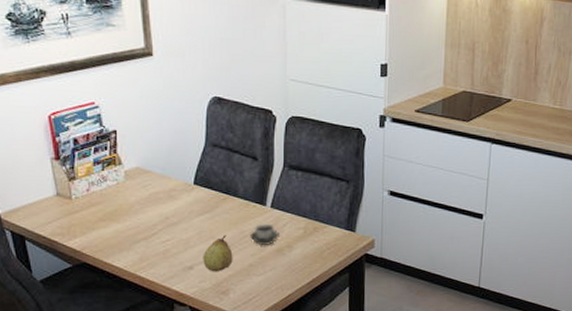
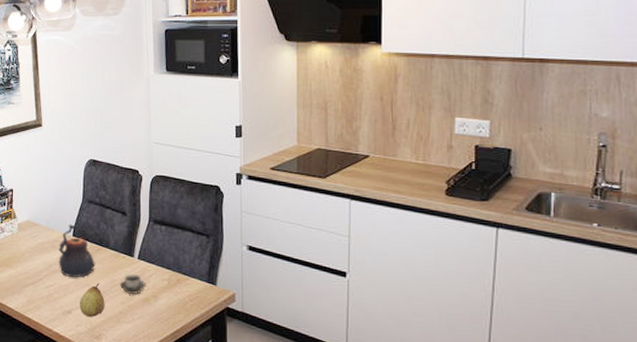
teapot: none [177,171,221,231] -> present [58,224,95,278]

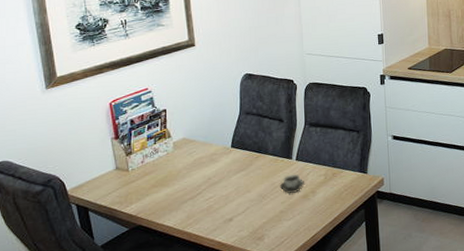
teapot: present [58,224,95,278] -> none [217,136,255,187]
fruit: present [79,283,105,318] -> none [241,188,266,222]

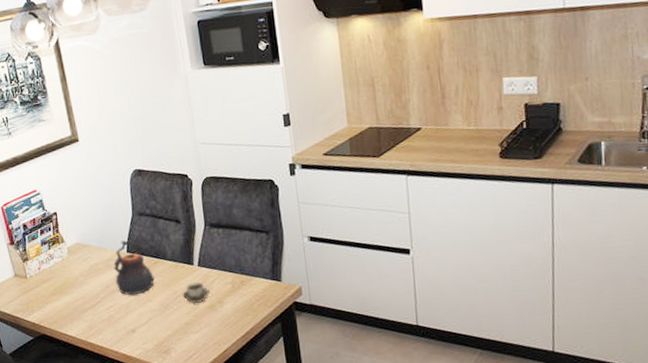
teapot: none [217,136,255,187] -> present [113,240,155,296]

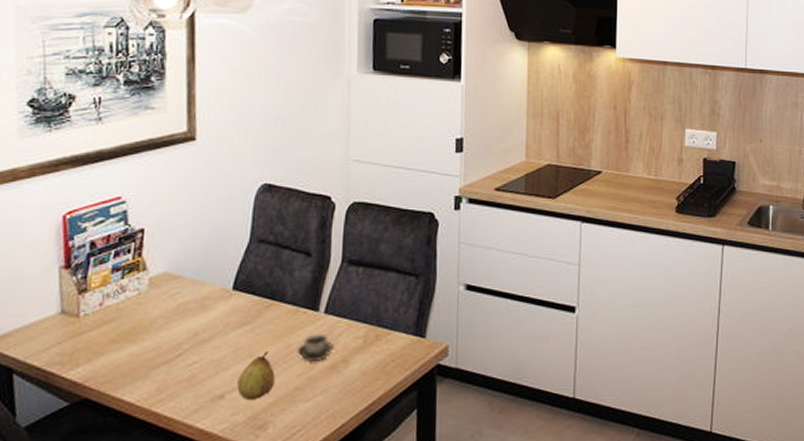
teapot: present [113,240,155,296] -> none [209,273,264,348]
fruit: none [143,297,170,333] -> present [237,351,275,401]

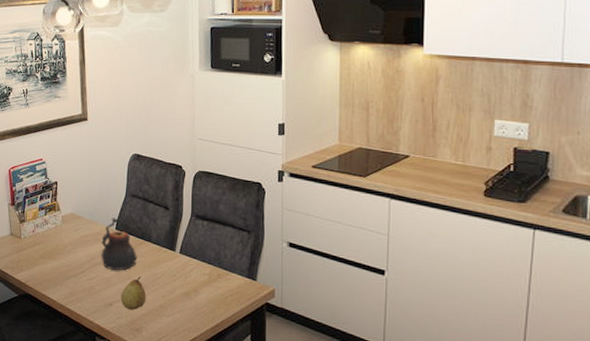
teapot: none [209,273,264,348] -> present [101,218,137,271]
cup: present [297,333,334,363] -> none [161,267,187,289]

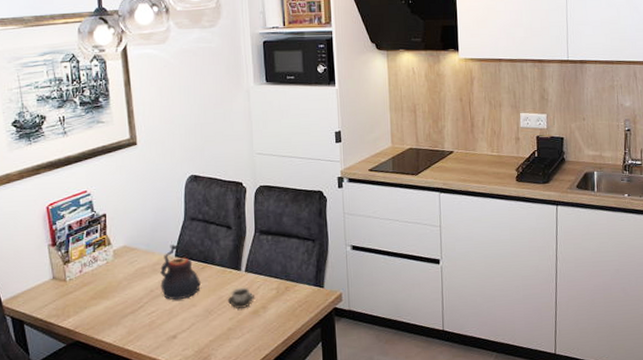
fruit: present [121,276,146,311] -> none [185,302,213,339]
cup: none [161,267,187,289] -> present [227,287,254,310]

